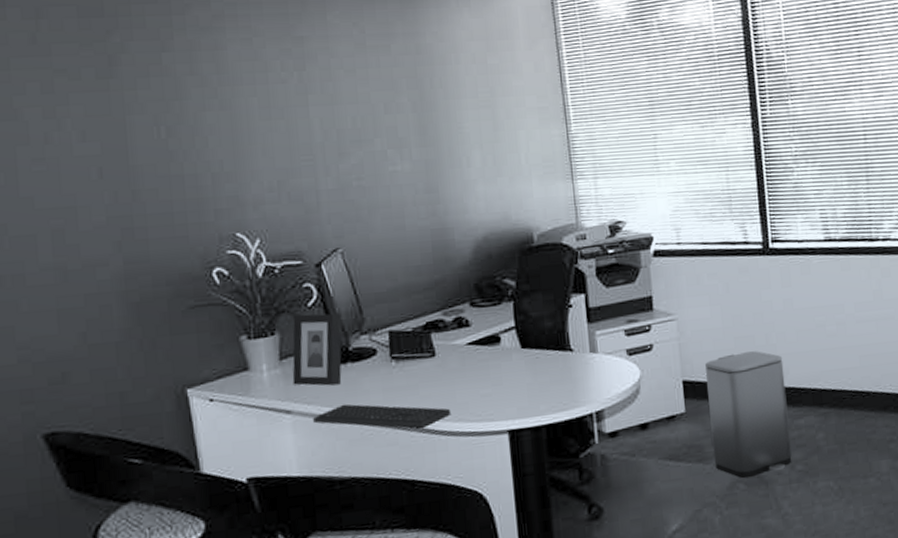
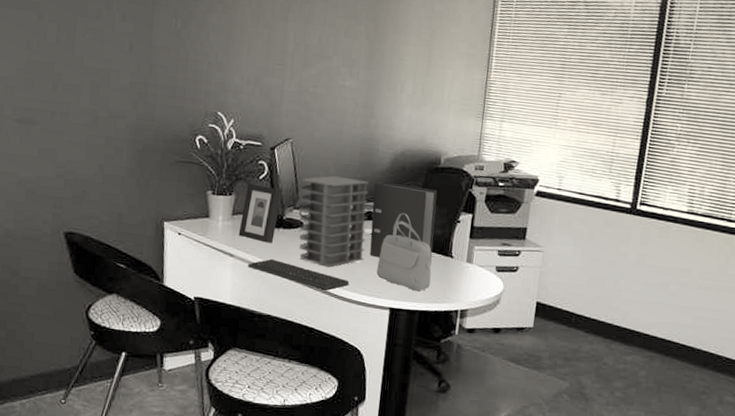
file organizer: none [363,280,464,398] -> present [299,175,368,268]
binder: none [457,274,548,373] -> present [369,181,438,265]
handbag: none [481,310,552,403] -> present [376,213,432,292]
pedal bin: present [704,351,792,478] -> none [548,289,626,393]

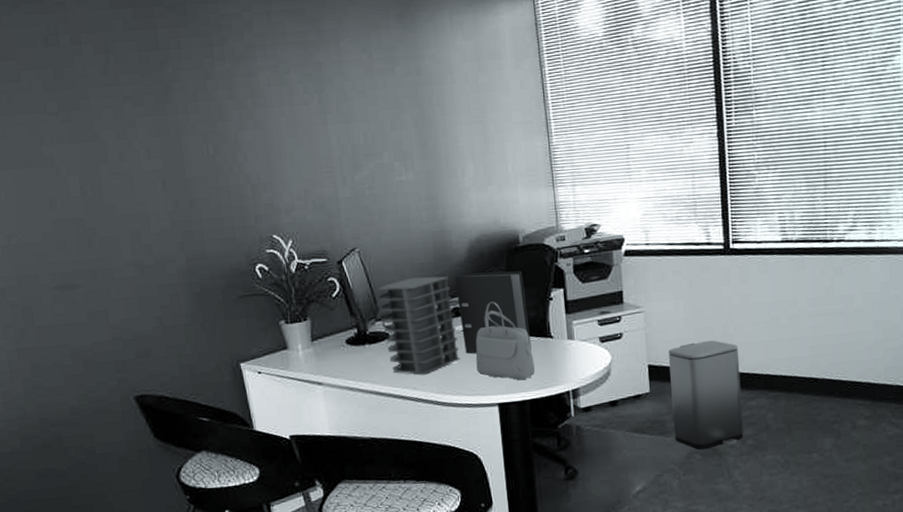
picture frame: present [238,183,283,243] -> none [321,303,362,363]
computer keyboard: present [248,258,350,290] -> none [339,378,451,400]
pedal bin: none [548,289,626,393] -> present [667,340,743,449]

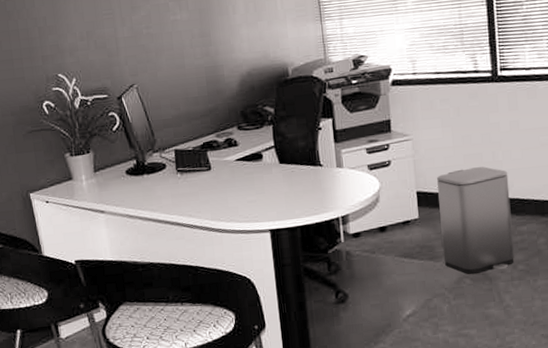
file organizer: present [377,276,461,375] -> none [154,108,234,203]
binder: present [454,270,532,355] -> none [227,102,302,183]
handbag: present [475,301,535,381] -> none [247,132,305,208]

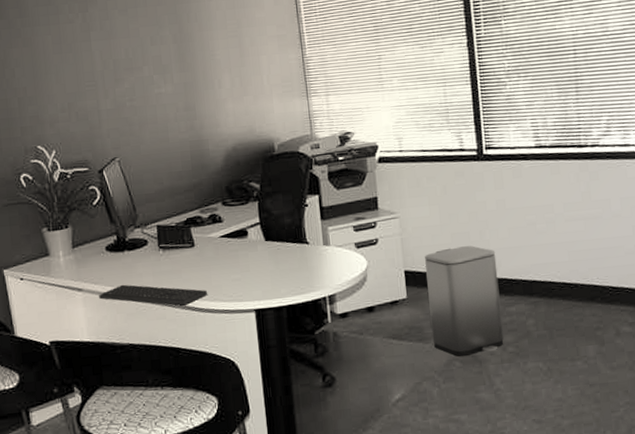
computer keyboard: none [120,206,225,227] -> present [99,284,208,306]

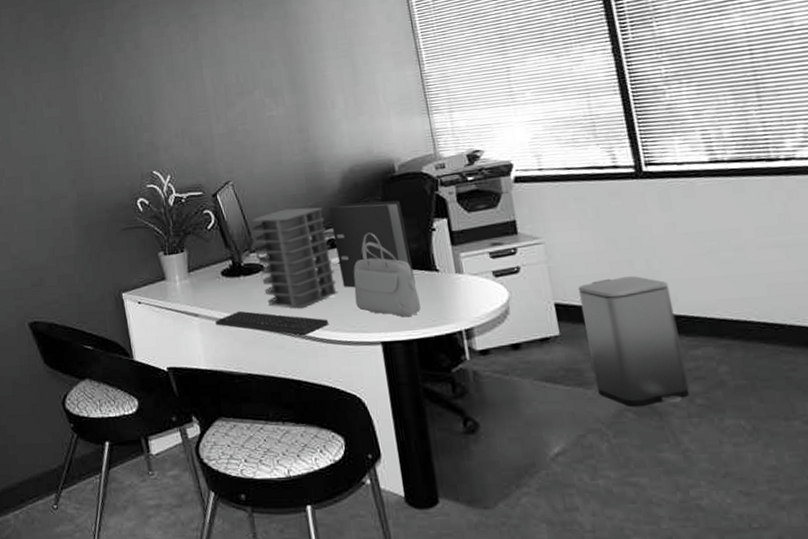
file organizer: none [136,183,218,281] -> present [251,207,338,309]
binder: none [211,178,288,261] -> present [328,200,416,288]
handbag: none [232,208,291,287] -> present [353,233,421,318]

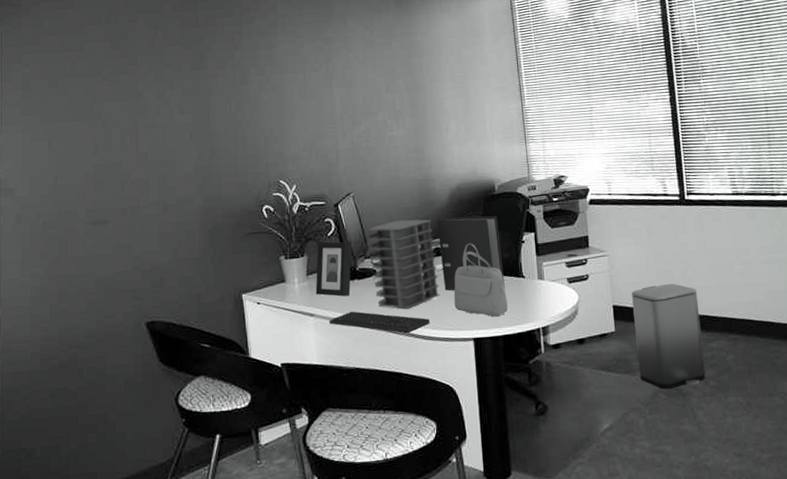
picture frame: none [197,235,237,295] -> present [315,241,352,297]

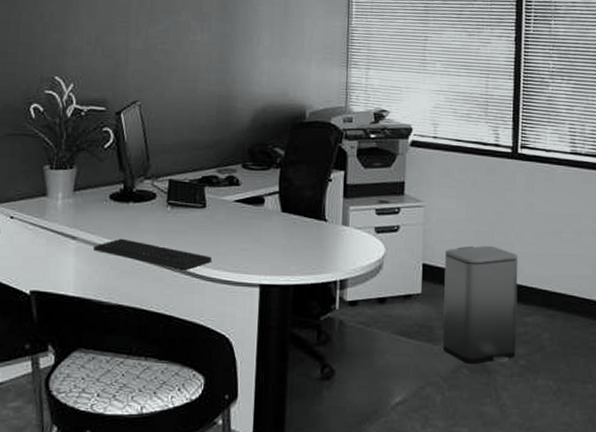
picture frame: present [315,241,352,297] -> none [81,154,131,220]
file organizer: present [368,219,440,309] -> none [152,138,228,243]
binder: present [437,216,505,291] -> none [233,141,305,231]
handbag: present [454,243,508,317] -> none [242,175,304,263]

